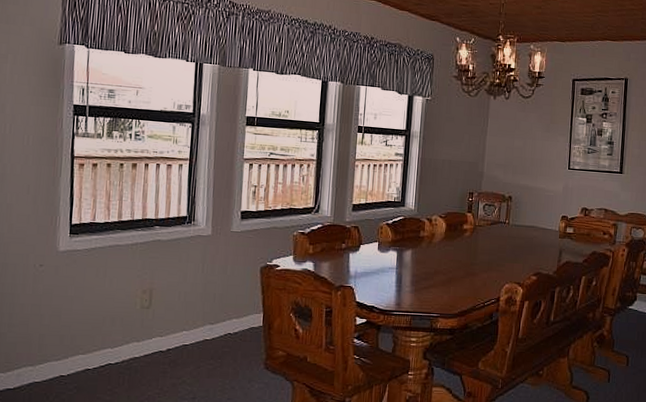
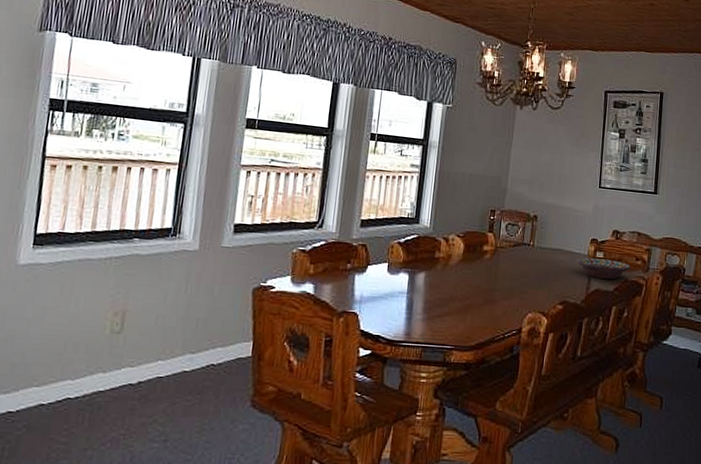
decorative bowl: none [548,233,599,252] -> present [576,257,631,279]

